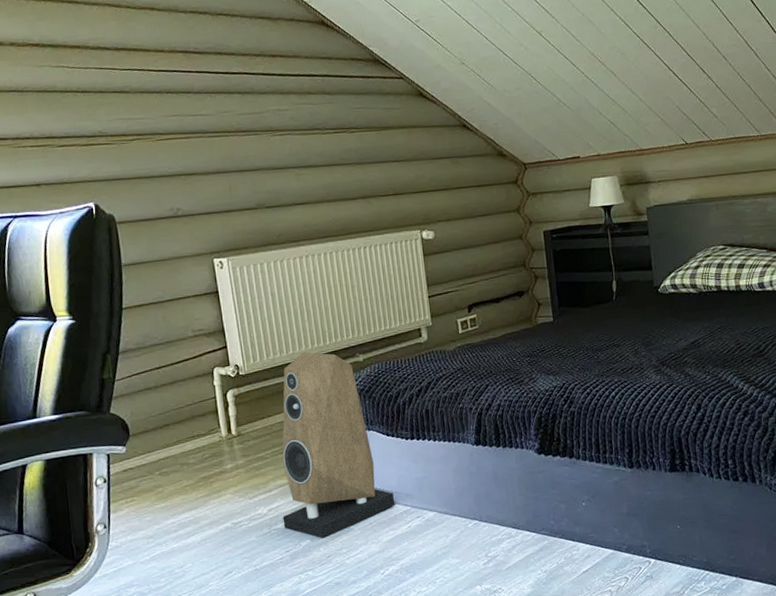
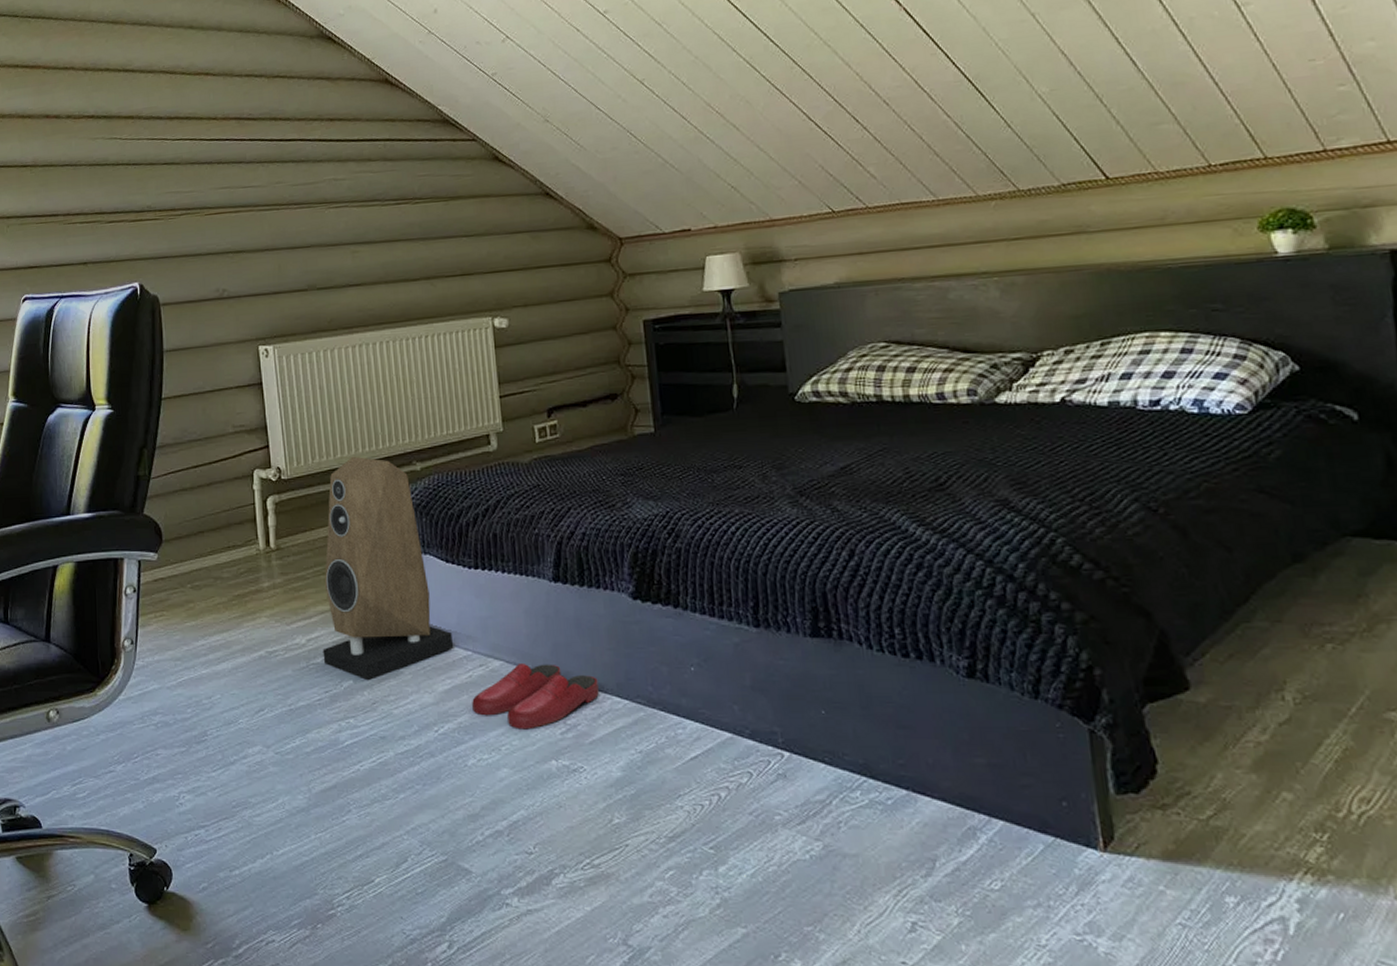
slippers: none [411,510,513,565] -> present [472,662,599,730]

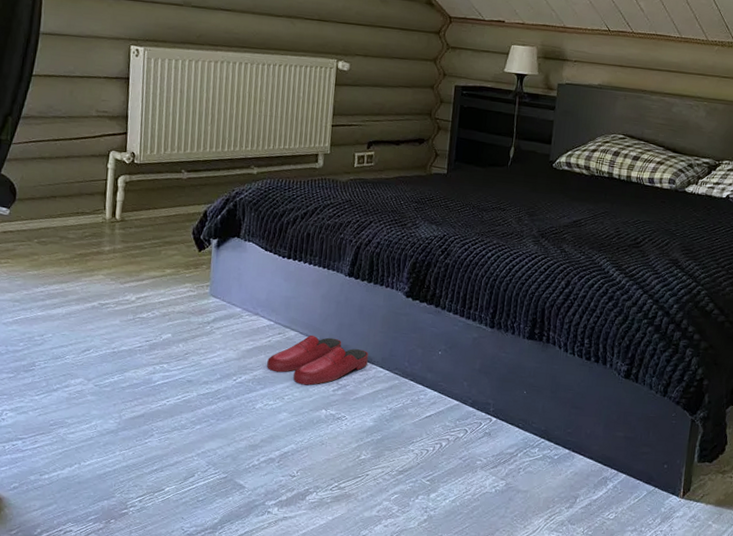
speaker: present [322,456,454,681] -> none [148,153,261,336]

